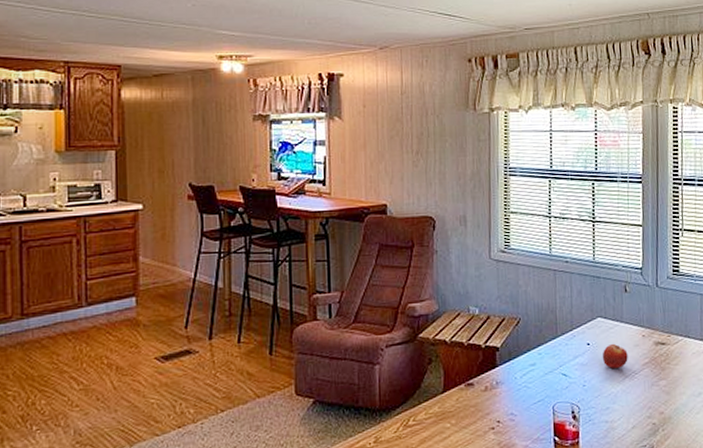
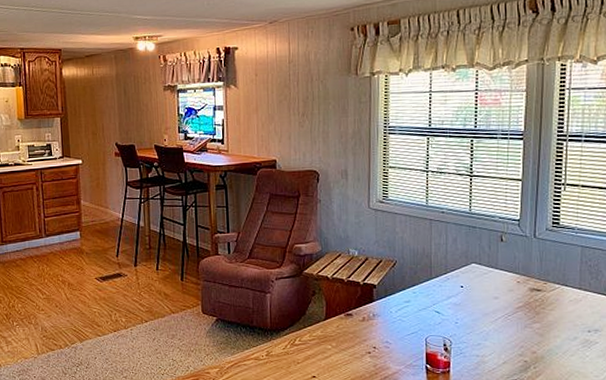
fruit: present [602,343,628,369] -> none [475,287,502,310]

